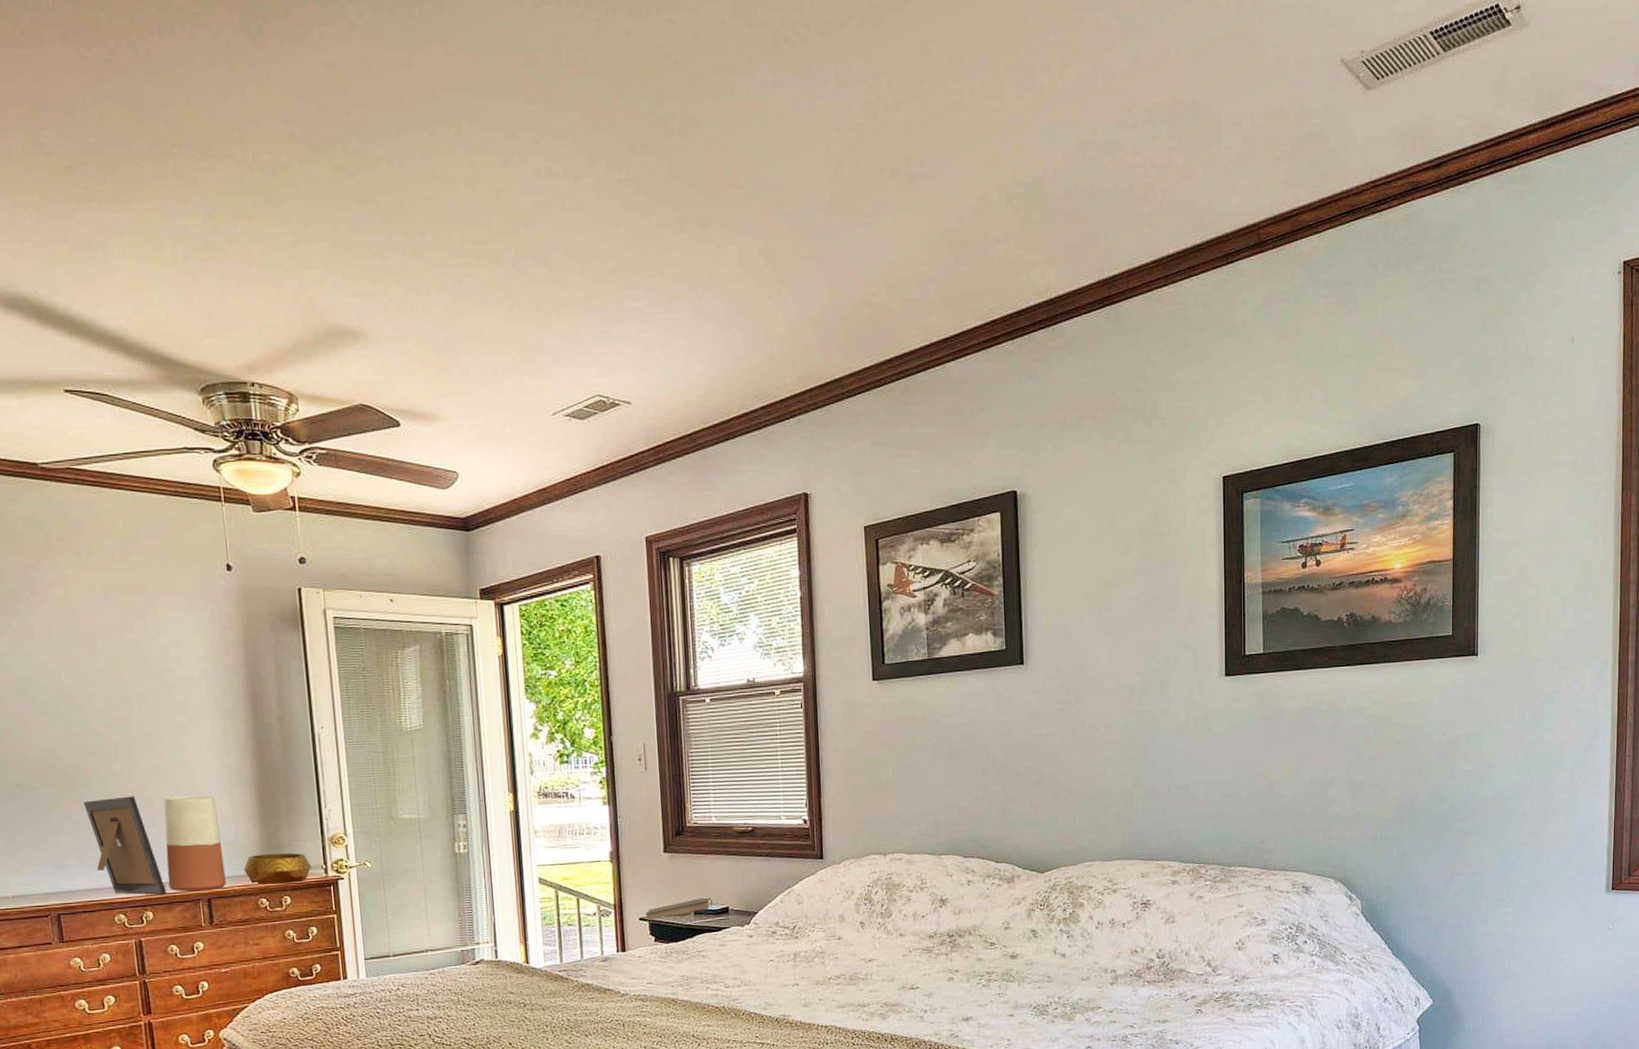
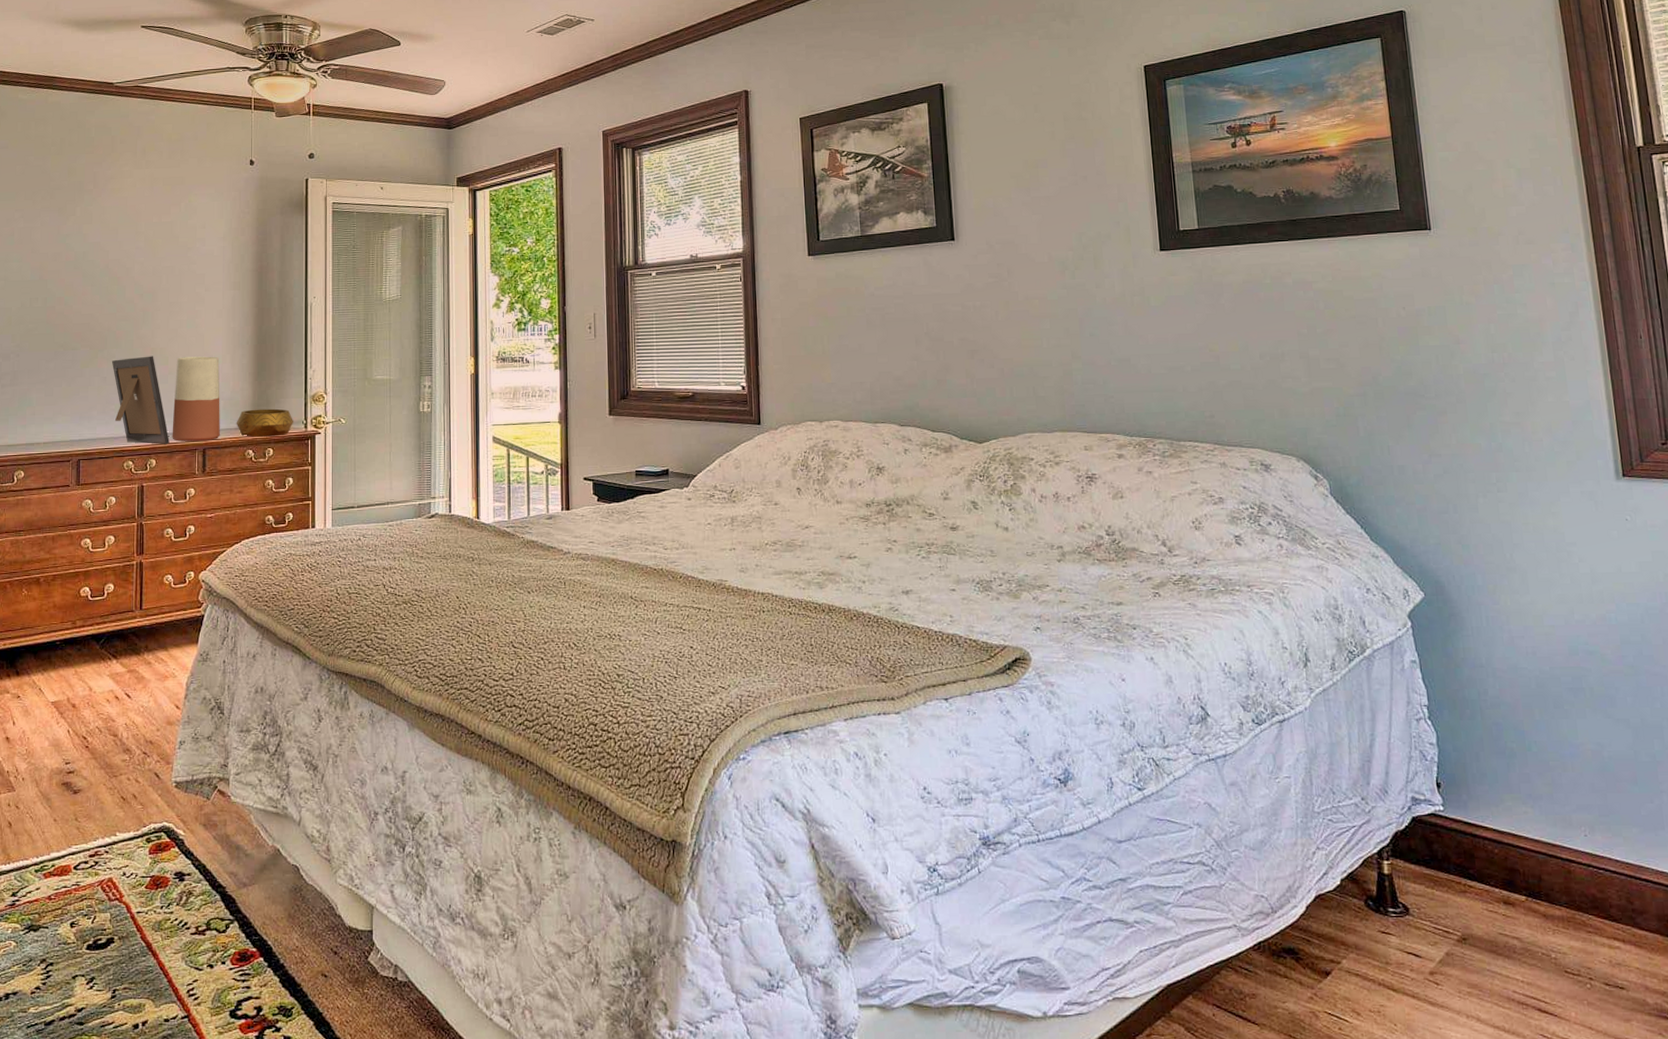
book: present [645,896,712,924] -> none [590,458,653,484]

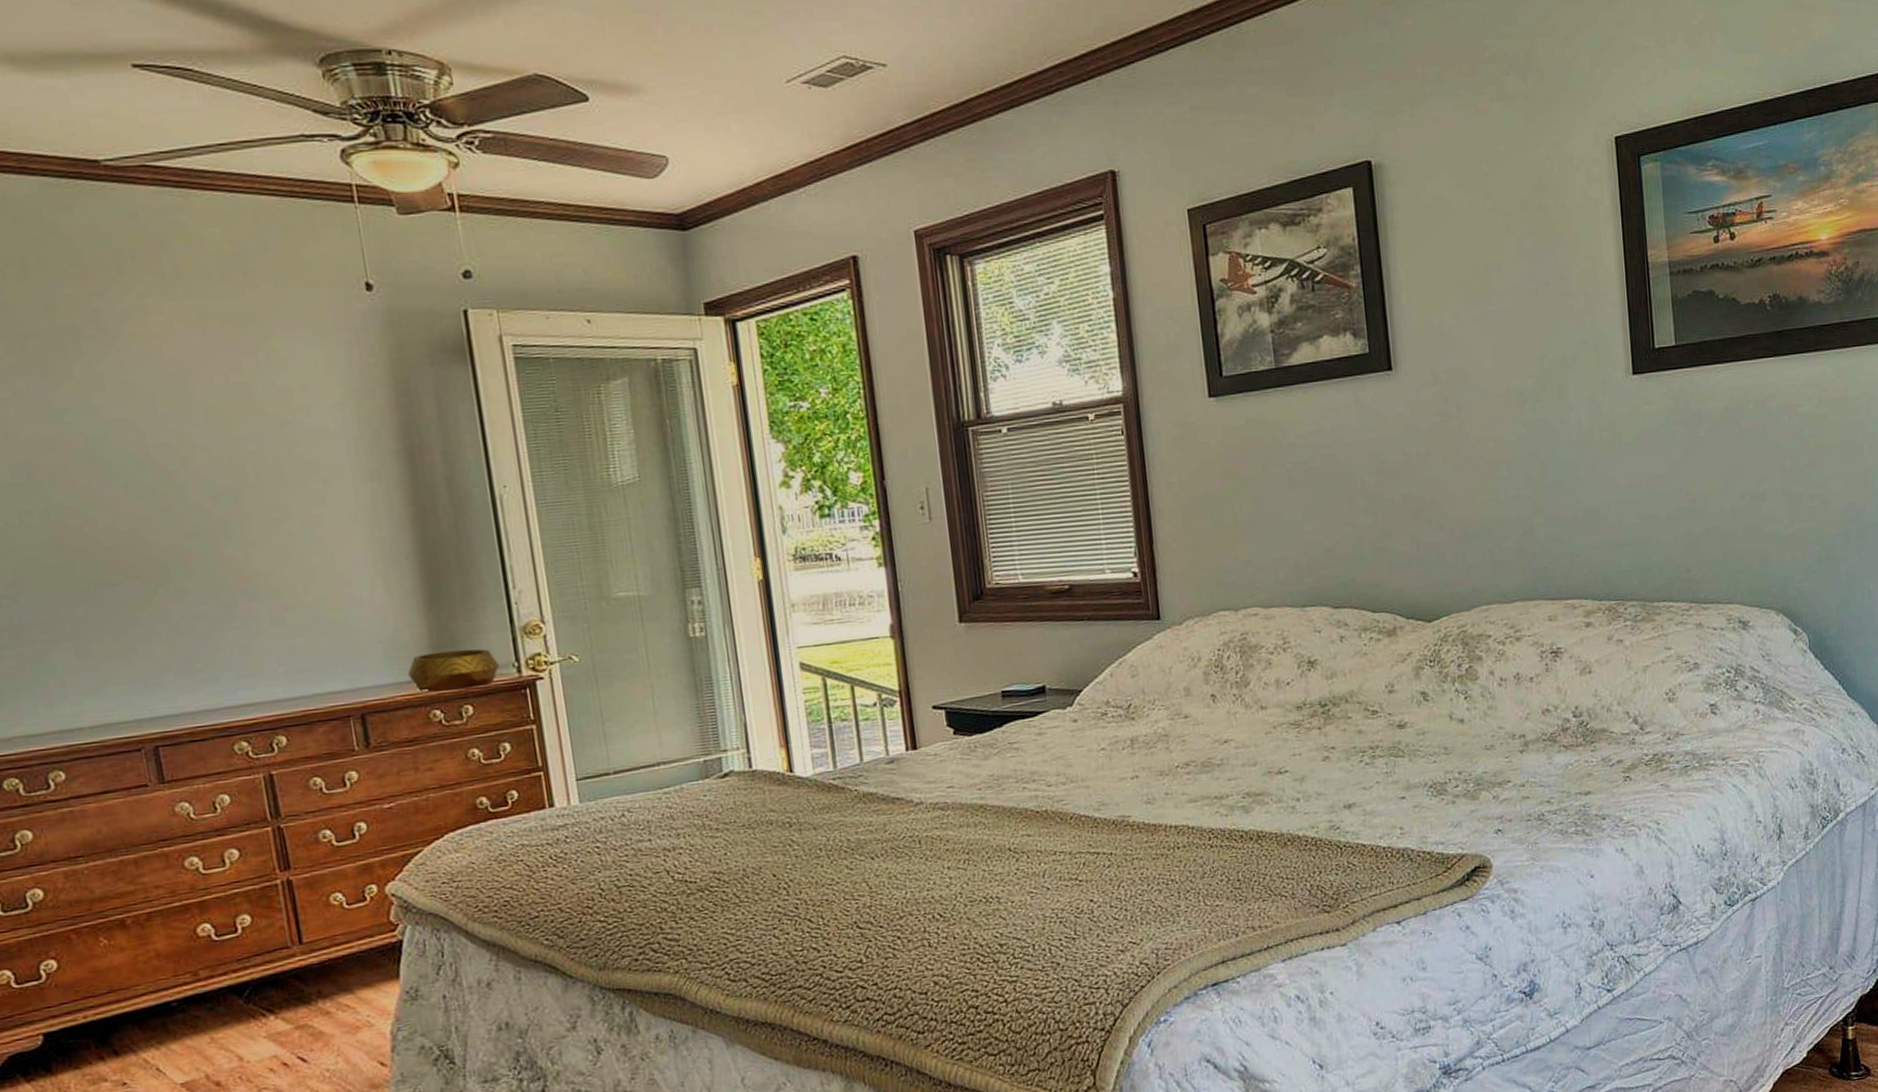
picture frame: present [112,356,170,444] -> none [184,586,304,716]
vase: present [172,356,220,442] -> none [293,581,385,708]

